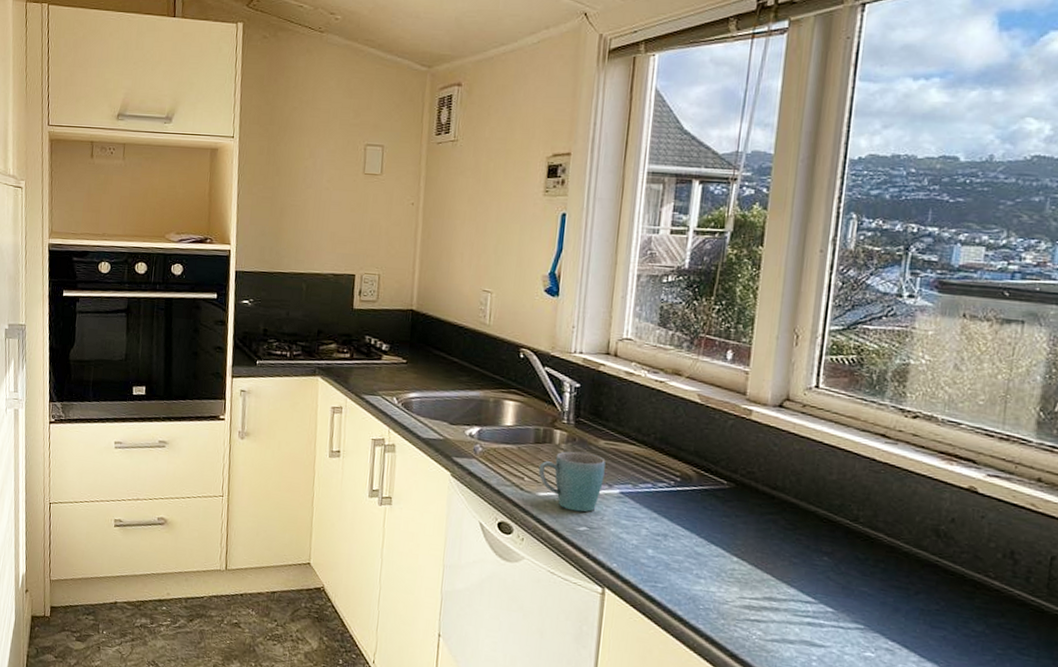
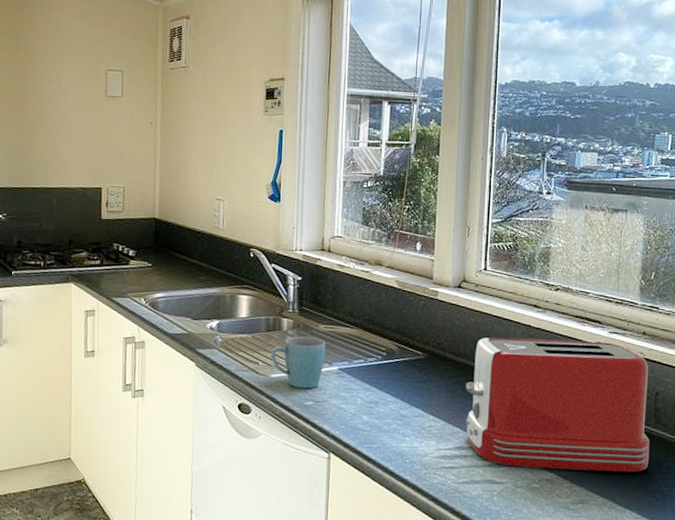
toaster: none [779,469,1042,654] -> present [466,337,650,473]

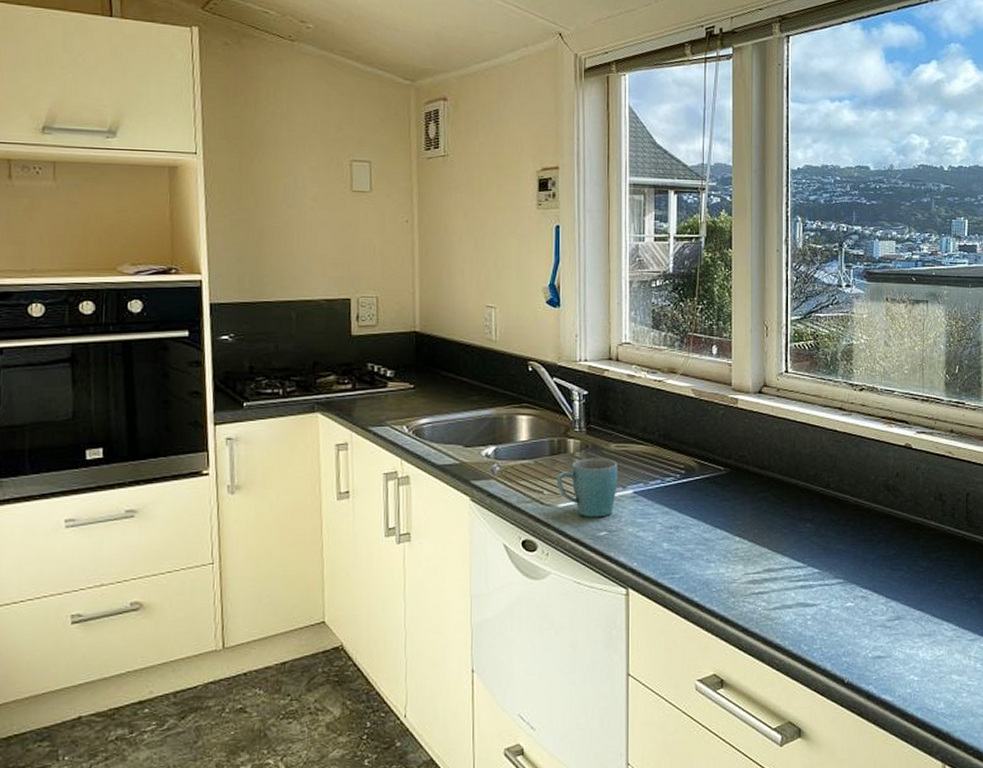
toaster: present [466,337,650,473] -> none [772,443,964,586]

